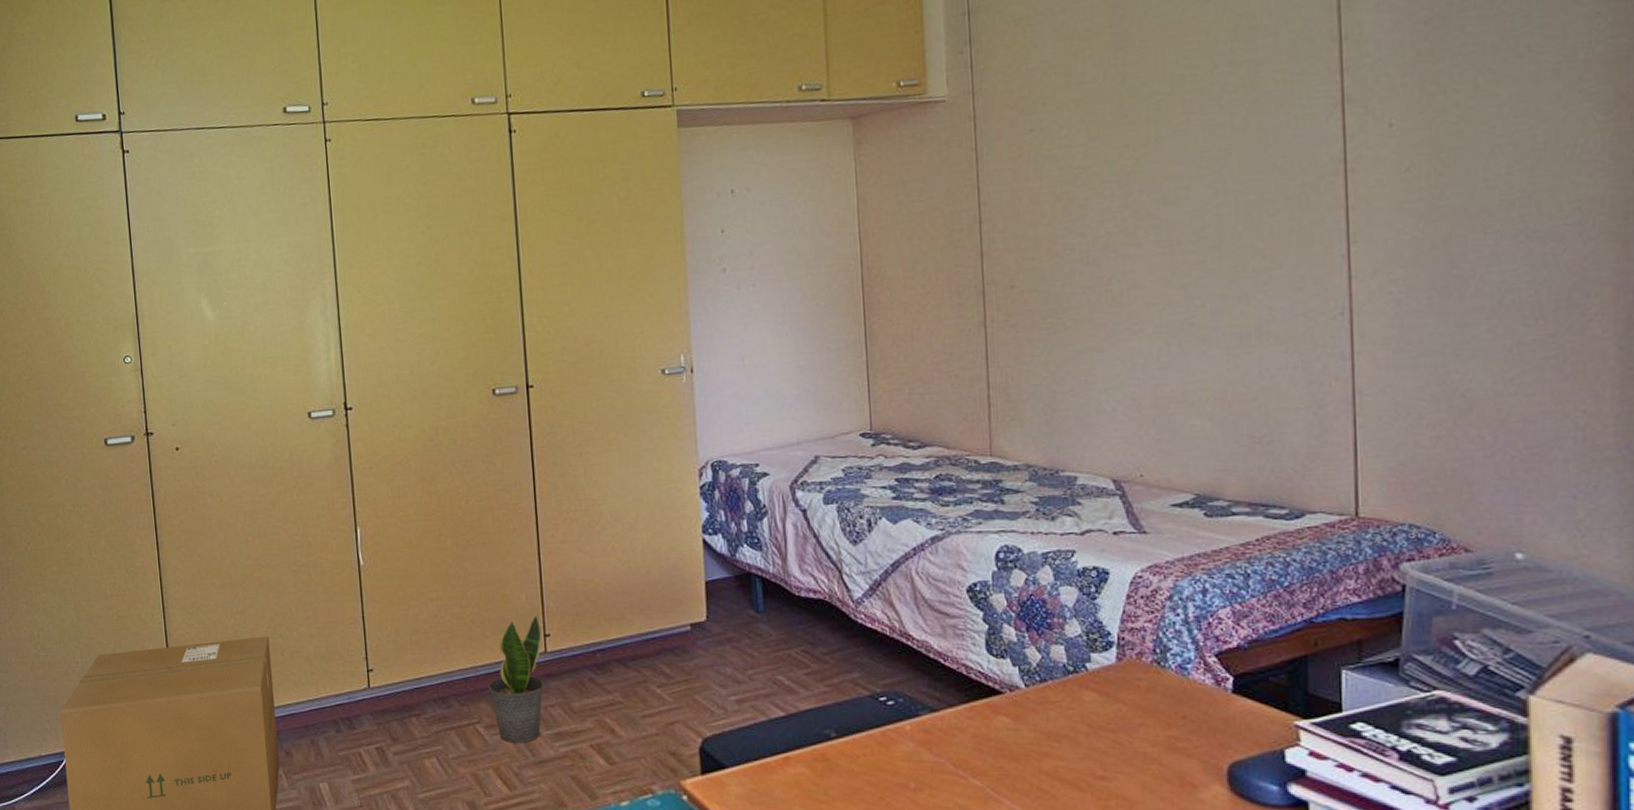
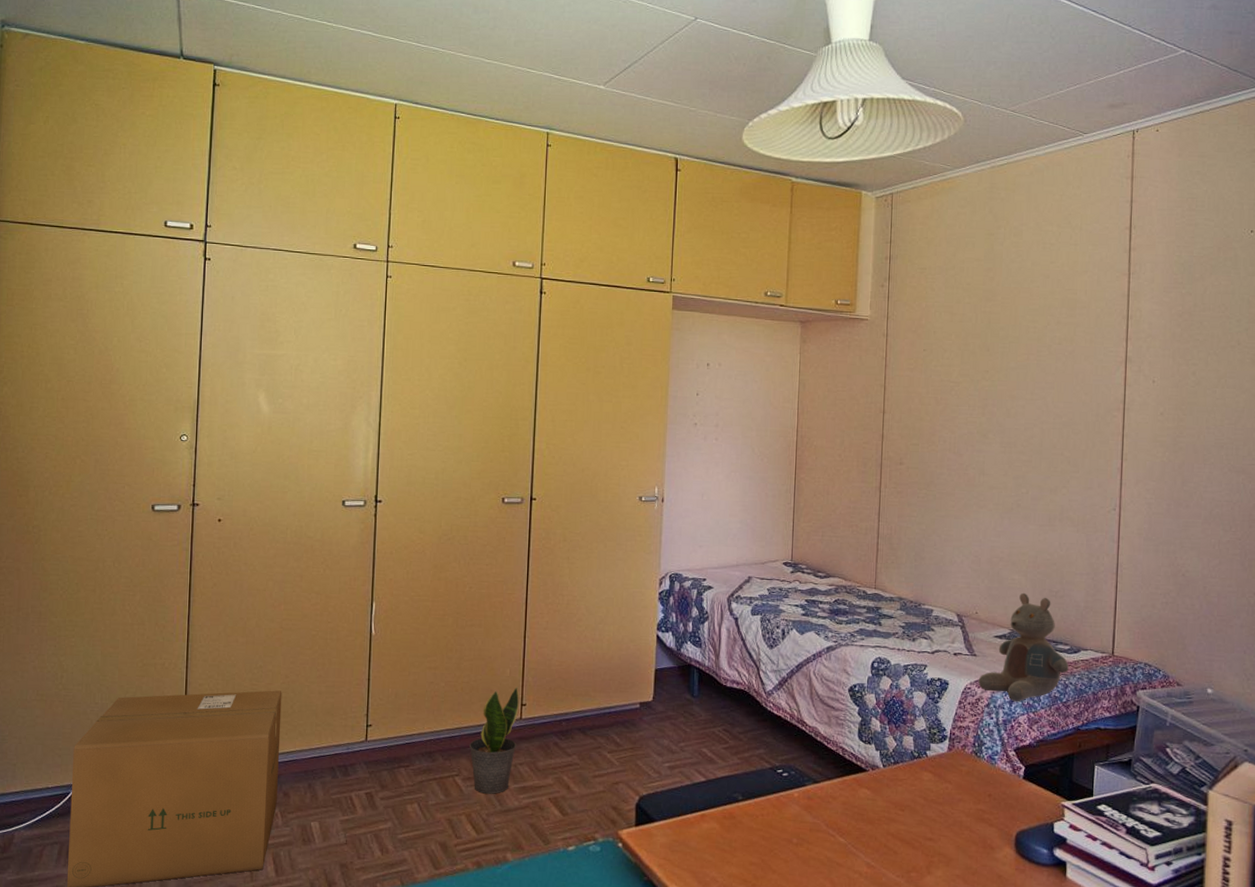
stuffed animal: none [1152,442,1289,590] -> present [978,592,1069,701]

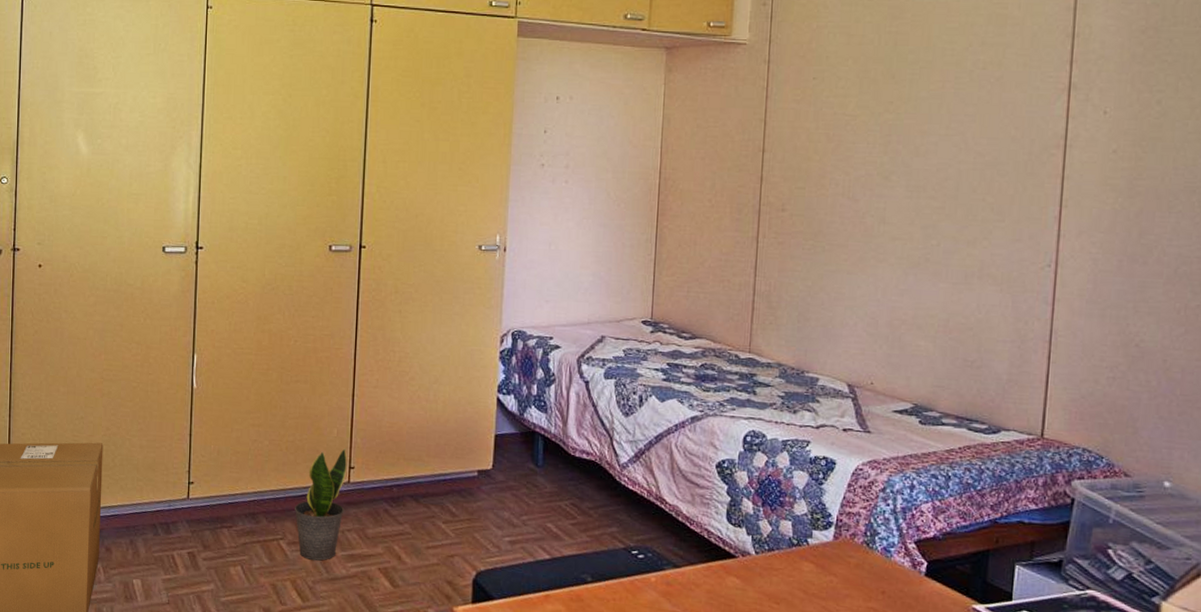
stuffed animal: present [978,592,1069,701] -> none [872,361,986,487]

